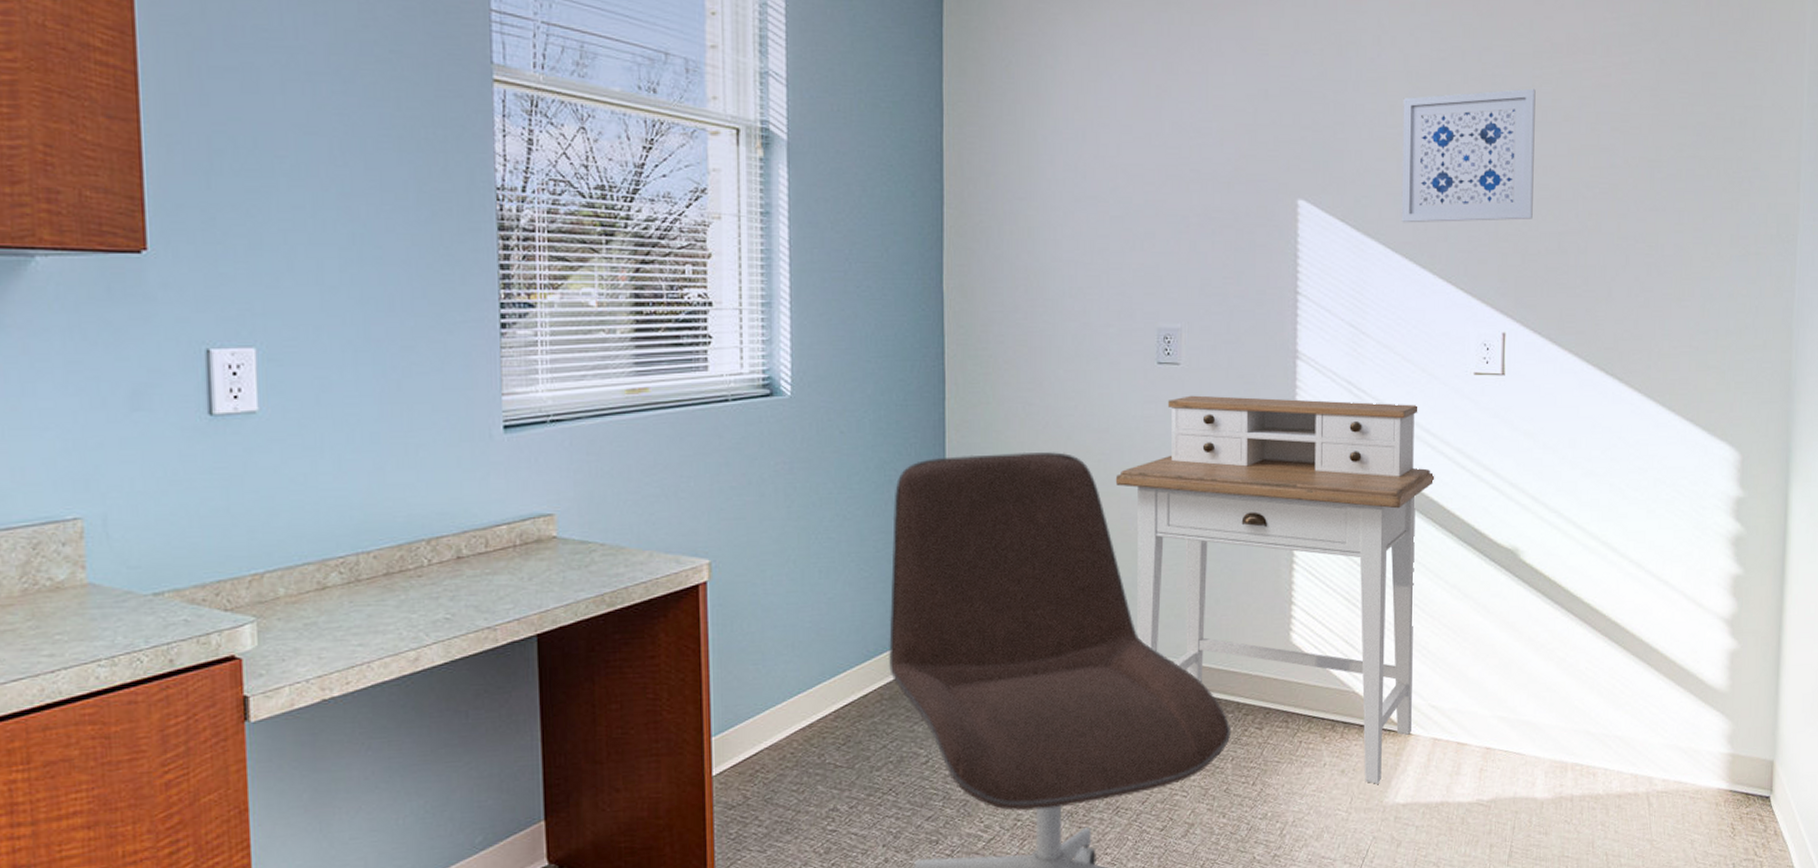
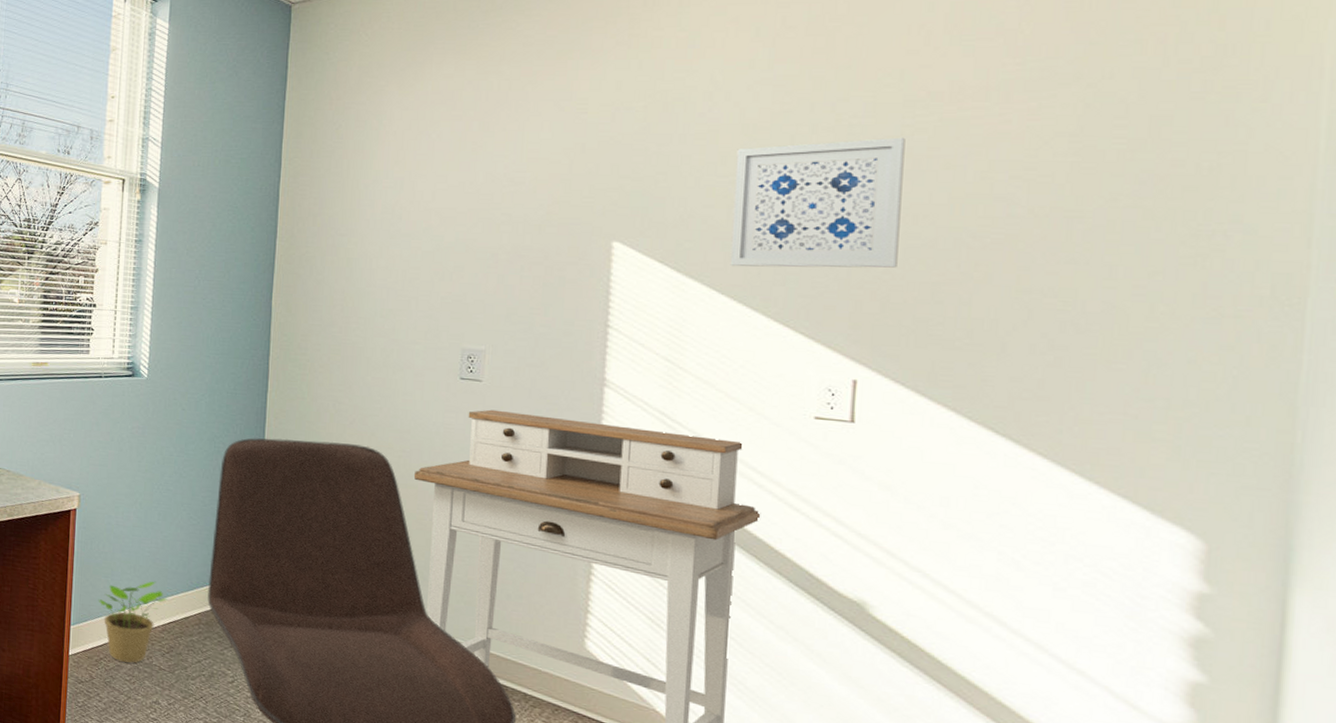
potted plant: none [747,657,839,769] -> present [98,581,168,664]

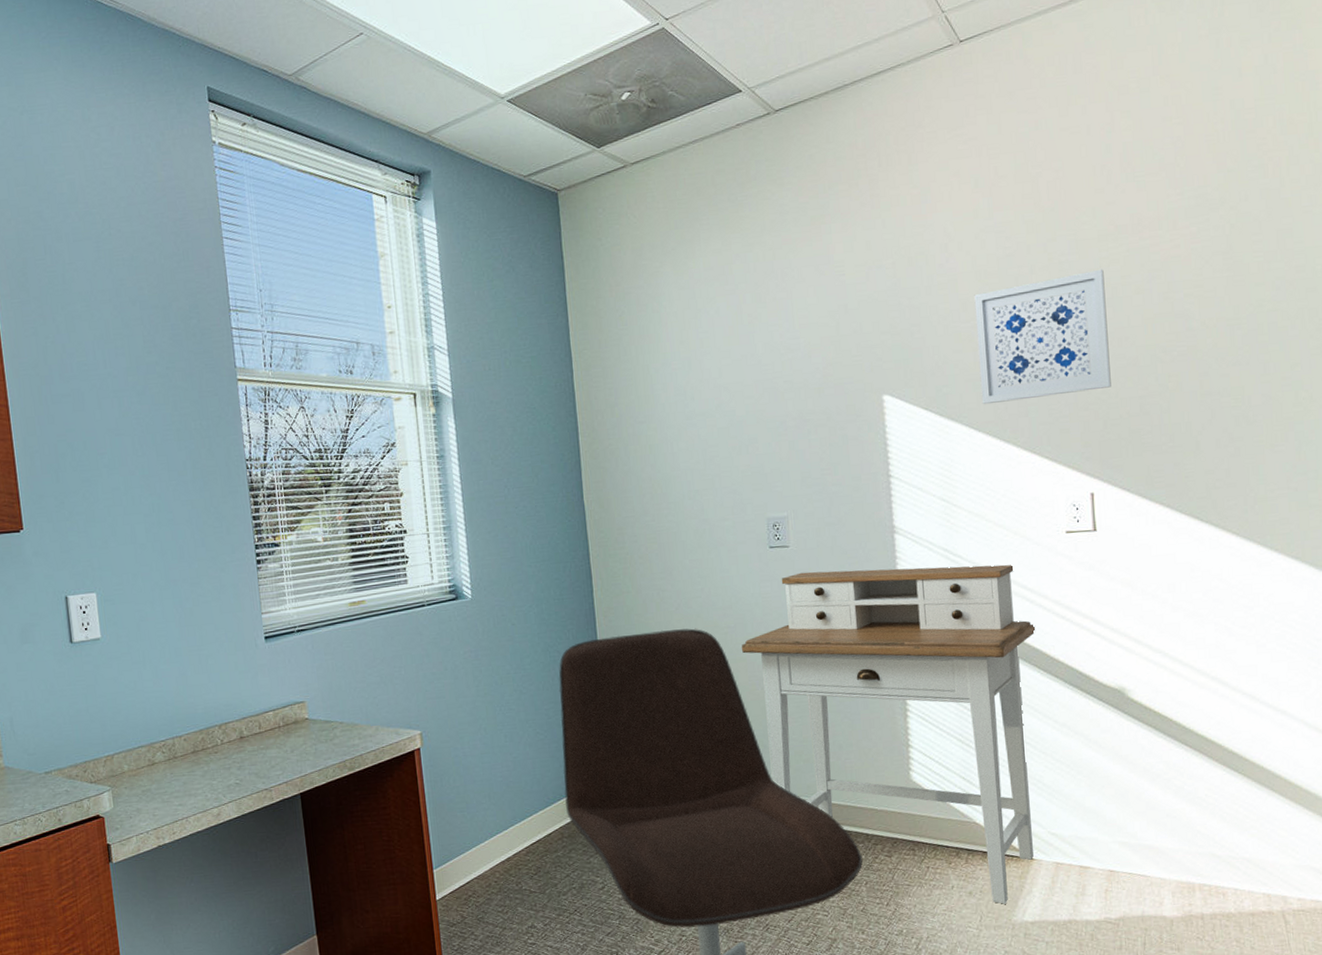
potted plant: present [98,581,168,664] -> none [457,805,527,894]

